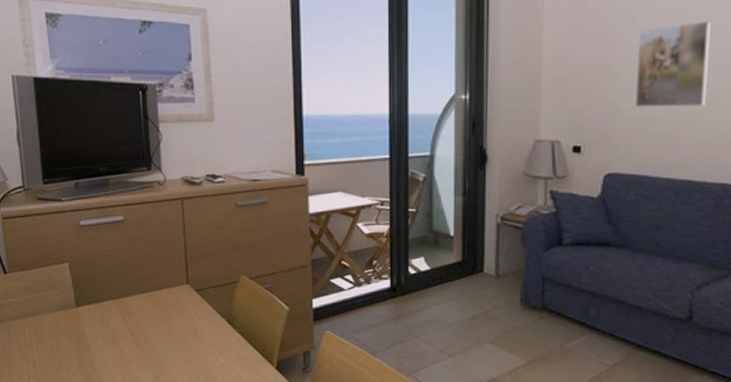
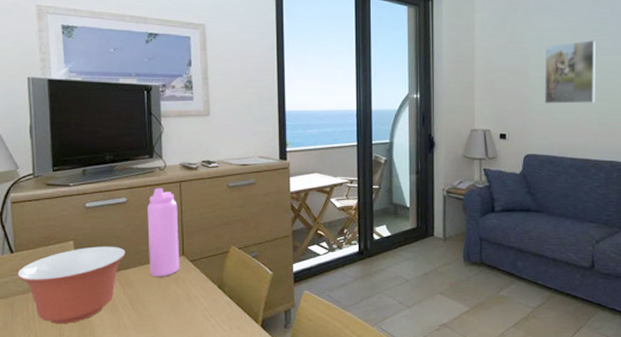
mixing bowl: none [12,270,125,354] -> present [17,246,126,325]
water bottle: none [146,205,185,308] -> present [147,188,180,277]

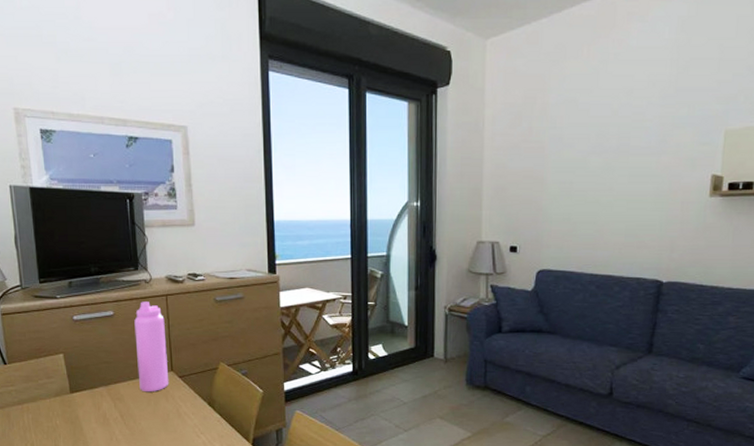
mixing bowl: present [17,246,126,325] -> none [11,360,115,436]
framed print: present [545,39,596,104] -> none [563,137,626,213]

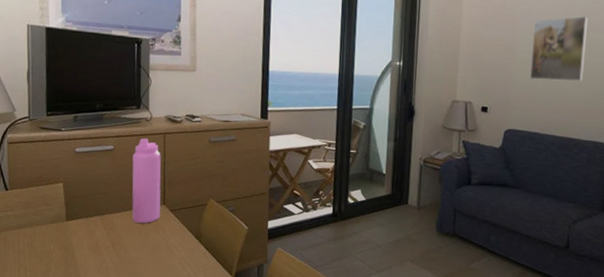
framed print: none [563,137,626,213] -> present [530,16,588,81]

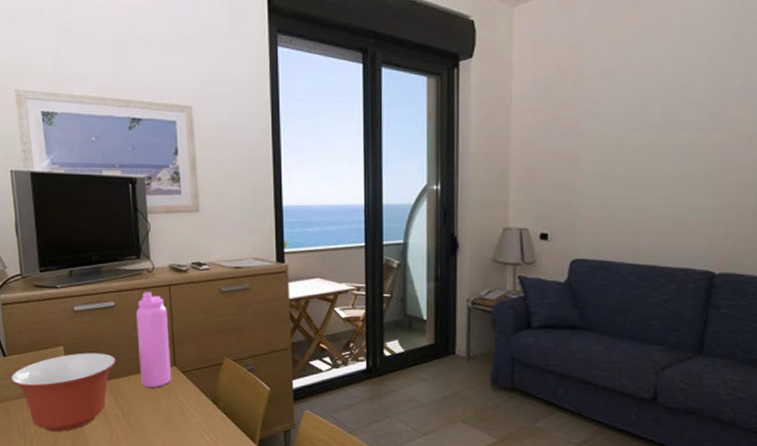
mixing bowl: none [11,190,111,261] -> present [11,353,116,432]
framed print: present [530,16,588,81] -> none [600,112,672,196]

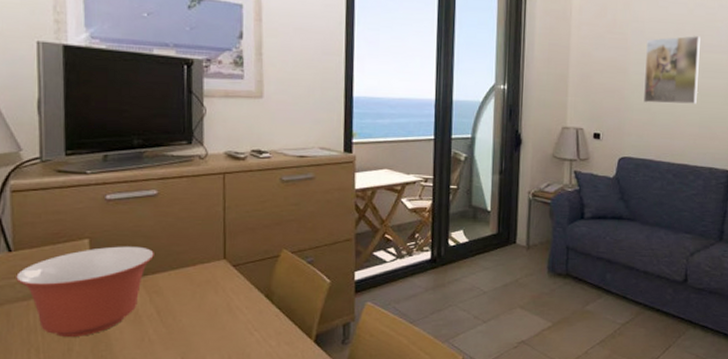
water bottle: present [136,292,172,388] -> none [182,180,221,284]
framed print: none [600,112,672,196] -> present [644,35,701,104]

